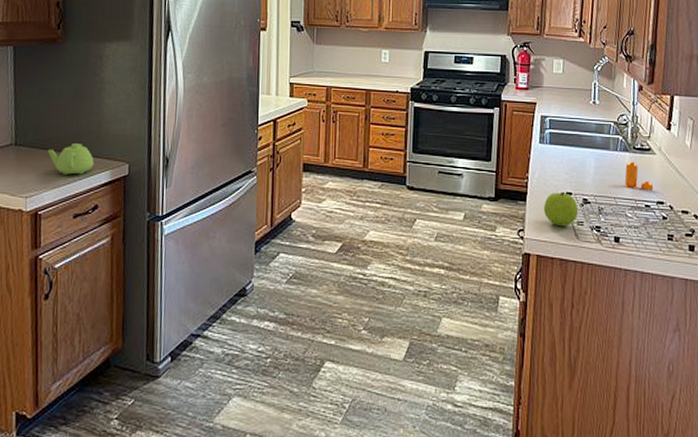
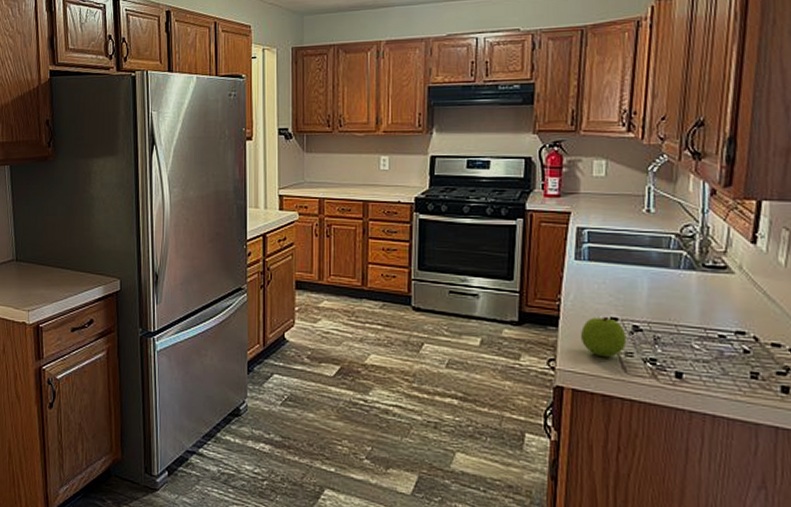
teapot: present [48,143,94,175] -> none [45,259,88,290]
pepper shaker: present [624,161,654,191] -> none [690,281,731,318]

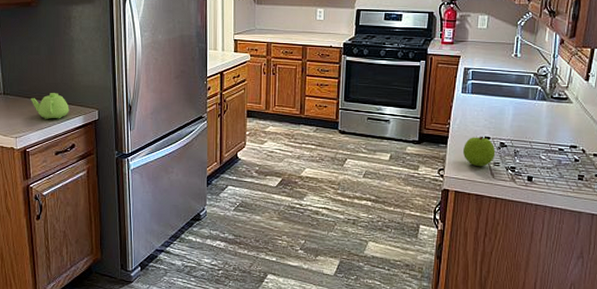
teapot: none [45,259,88,290] -> present [31,93,69,119]

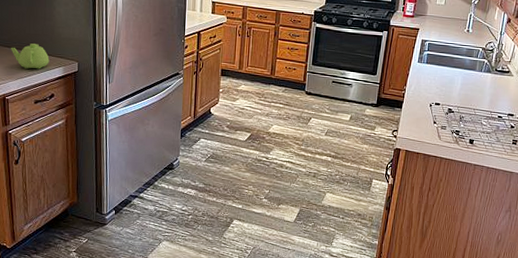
apple: present [462,137,496,167] -> none [415,102,444,130]

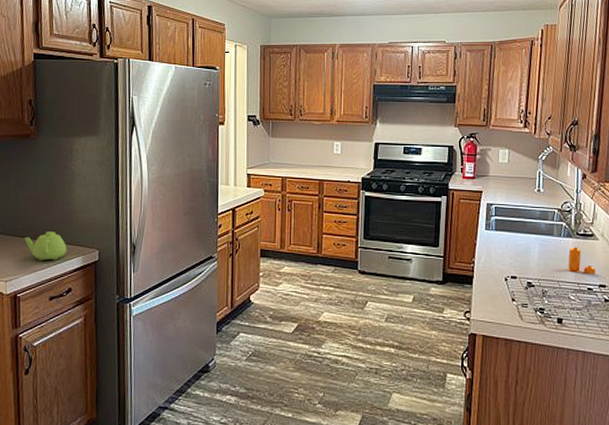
pepper shaker: none [484,80,508,105] -> present [568,246,596,275]

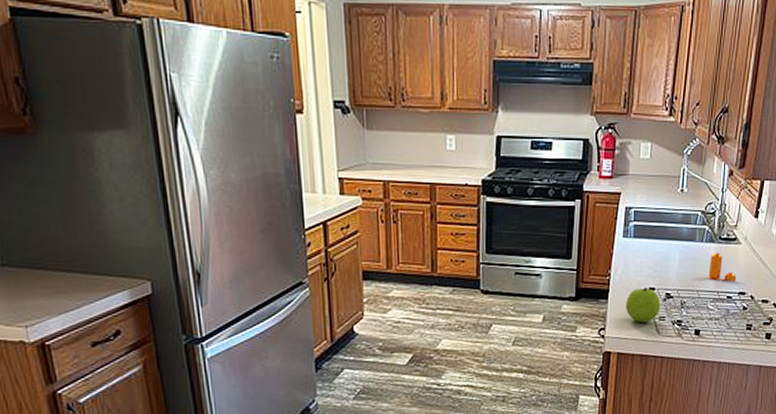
teapot: present [24,232,67,261] -> none [42,260,106,298]
apple: none [489,276,523,309] -> present [625,288,661,323]

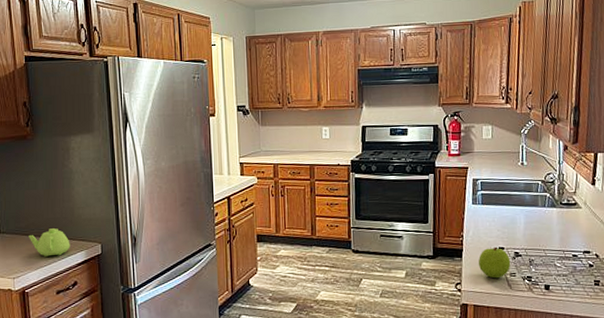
teapot: none [42,260,106,298] -> present [29,228,70,257]
pepper shaker: present [708,252,737,282] -> none [552,215,580,242]

